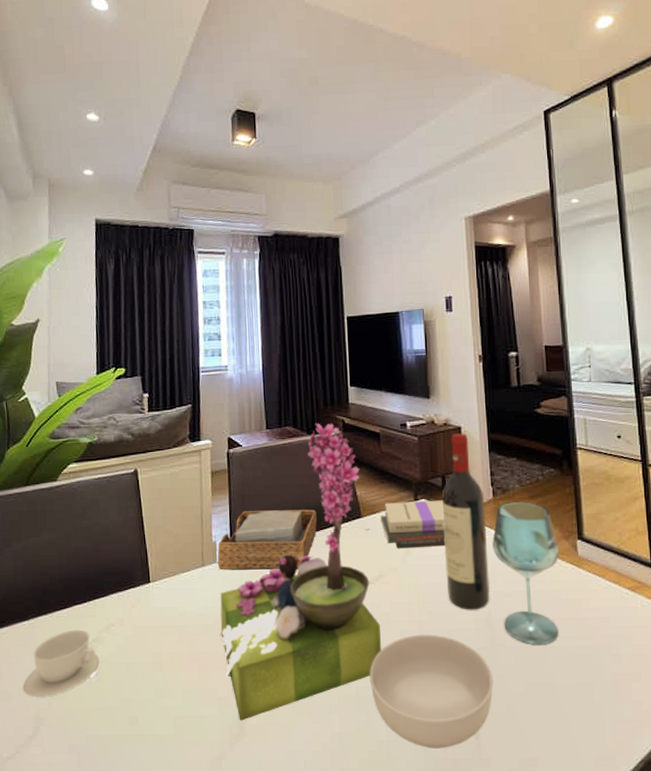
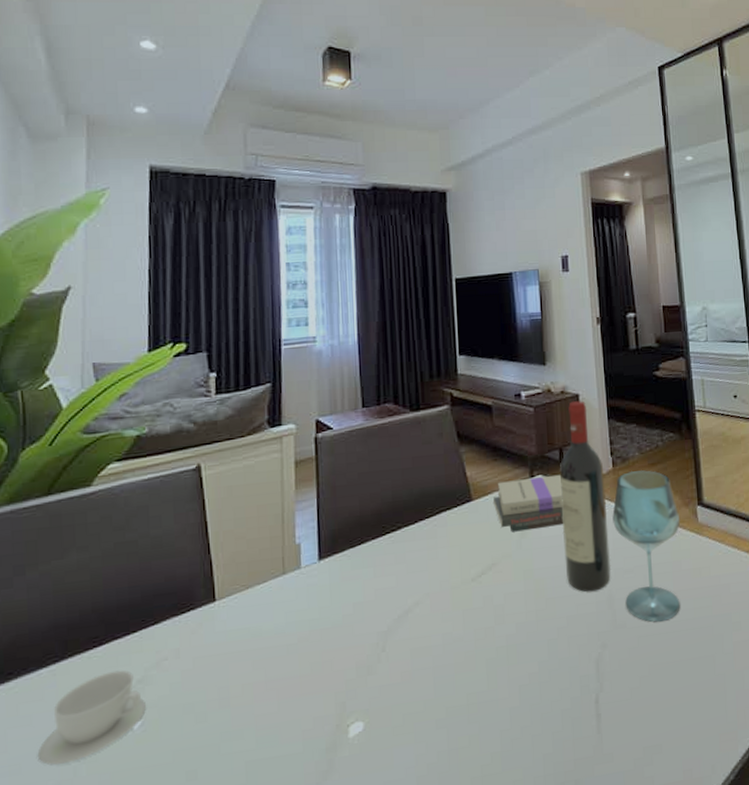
napkin holder: present [217,509,317,570] -> none [301,496,421,577]
flower arrangement: present [220,423,381,721] -> none [305,397,494,754]
bowl: present [369,634,494,748] -> none [481,623,616,752]

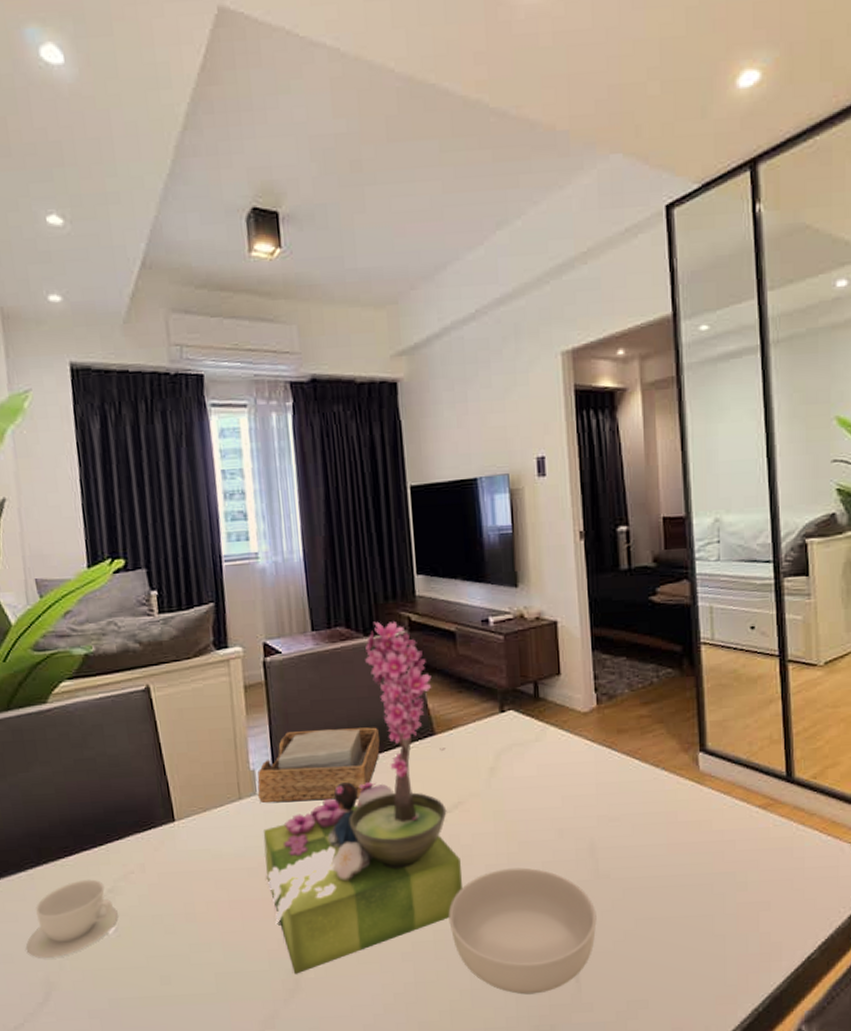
napkin holder: none [301,496,421,577] -> present [257,727,380,804]
flower arrangement: none [305,397,494,754] -> present [263,621,462,974]
bowl: none [481,623,616,752] -> present [448,867,597,995]
books: present [492,474,564,532] -> none [457,710,539,770]
wine bottle: present [559,401,612,592] -> none [534,628,594,838]
wine glass: present [612,470,681,622] -> none [596,709,678,875]

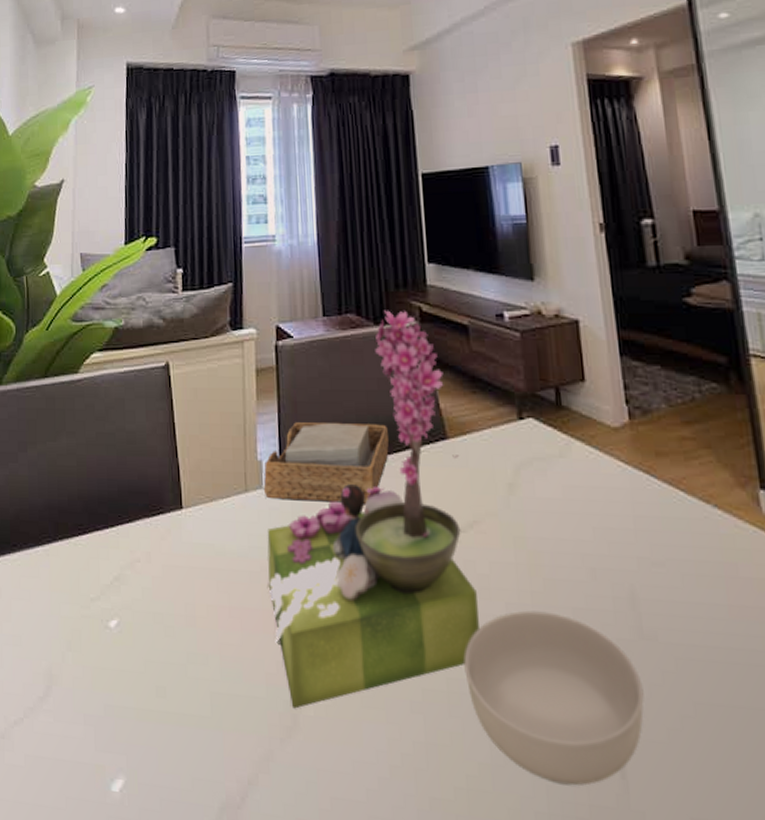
teacup: present [26,879,118,958] -> none [35,562,121,647]

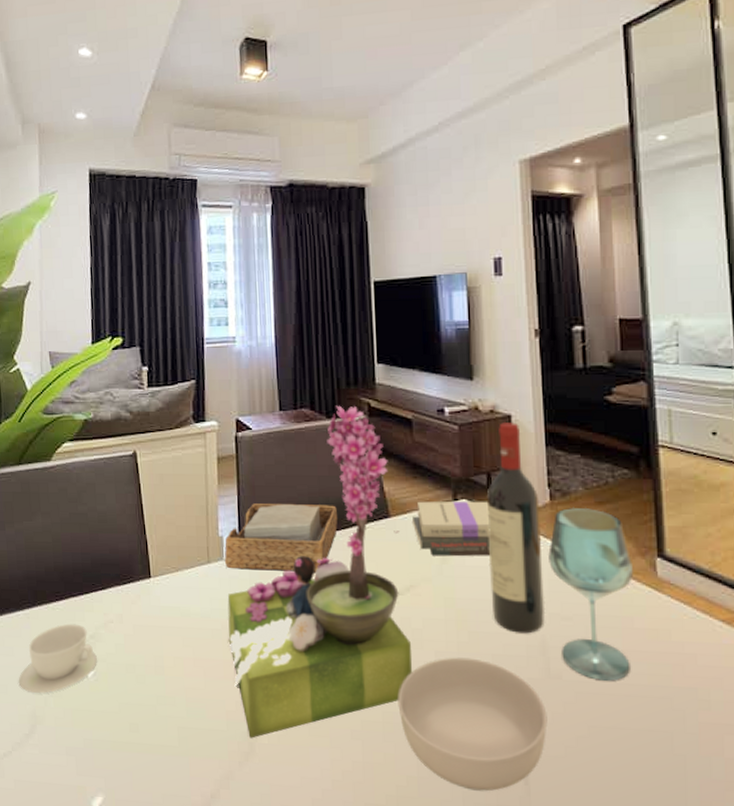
teacup: none [35,562,121,647] -> present [19,623,97,693]
books: none [472,420,565,487] -> present [411,501,491,557]
wine bottle: none [556,329,633,582] -> present [486,423,546,634]
wine glass: none [631,427,740,645] -> present [548,507,634,681]

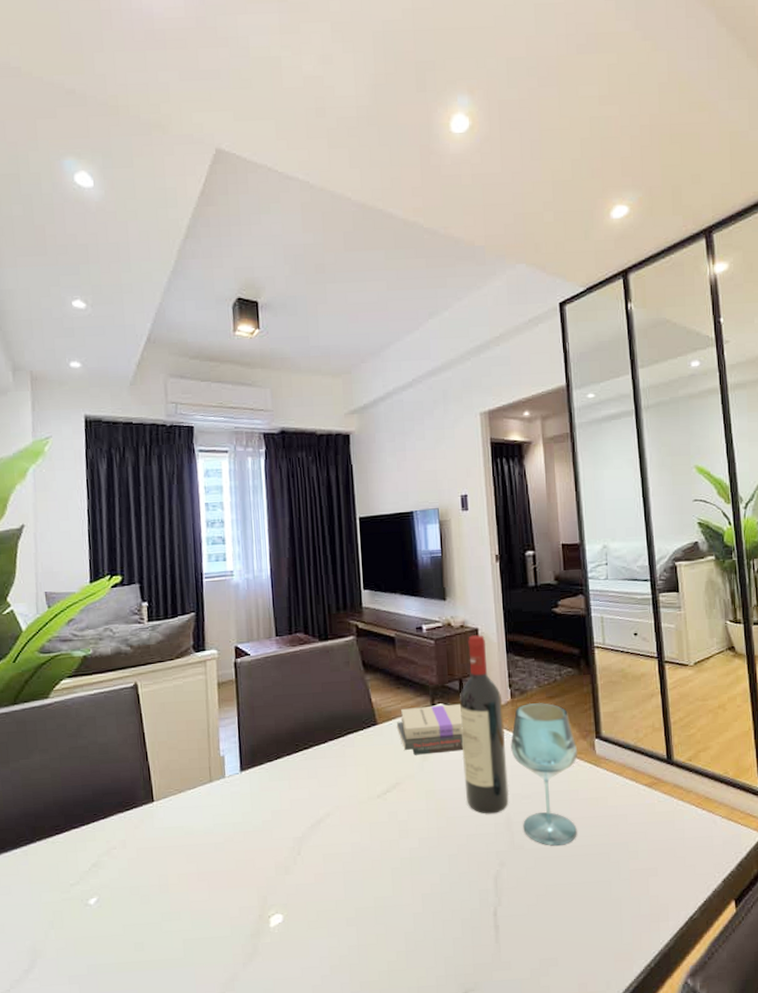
teacup: present [19,623,97,693] -> none [17,854,100,928]
napkin holder: present [224,503,338,574] -> none [226,718,331,785]
flower arrangement: present [227,405,412,738] -> none [229,628,399,940]
bowl: present [398,657,548,791] -> none [387,840,513,955]

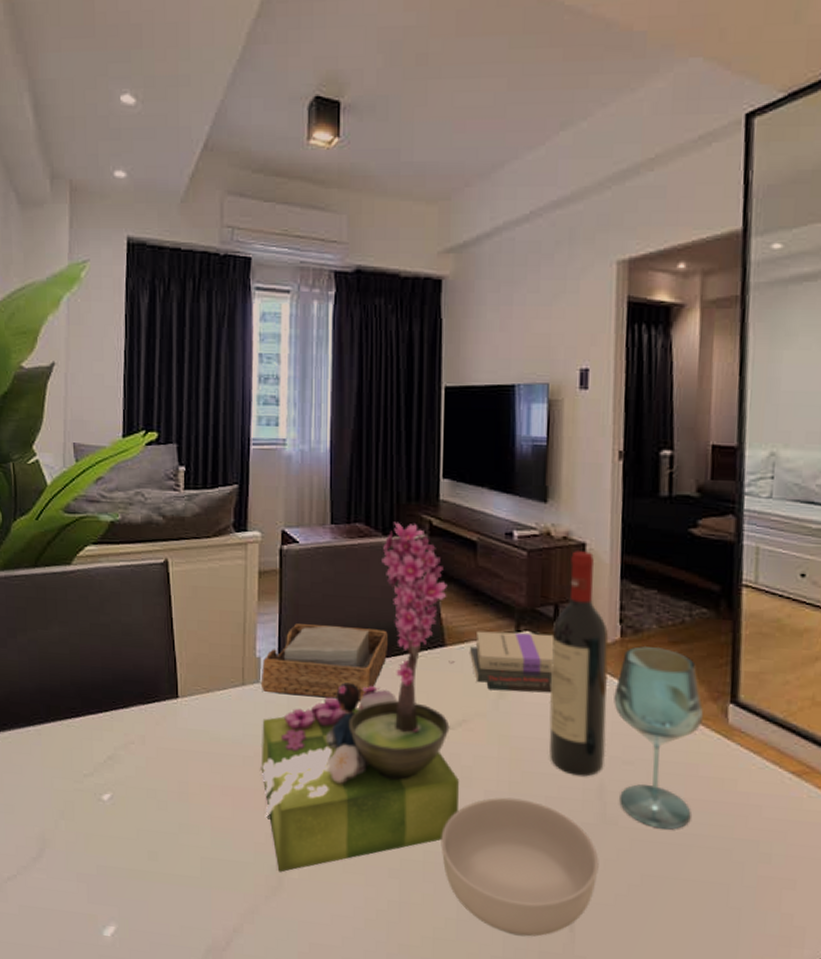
napkin holder: none [226,718,331,785] -> present [260,623,388,702]
flower arrangement: none [229,628,399,940] -> present [261,521,459,872]
bowl: none [387,840,513,955] -> present [441,797,599,937]

